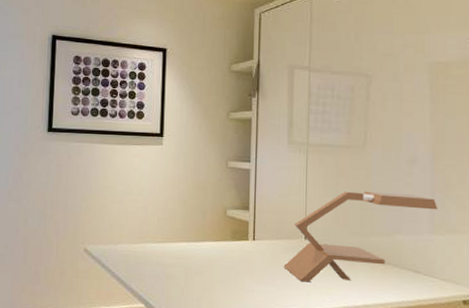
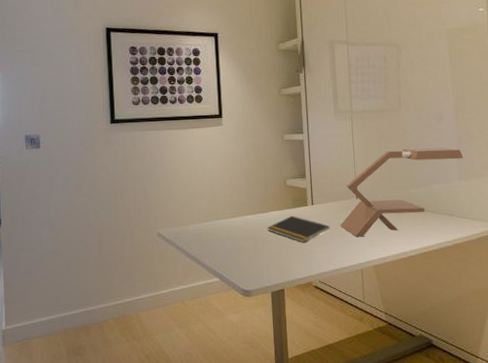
notepad: none [201,248,272,280] -> present [267,215,330,243]

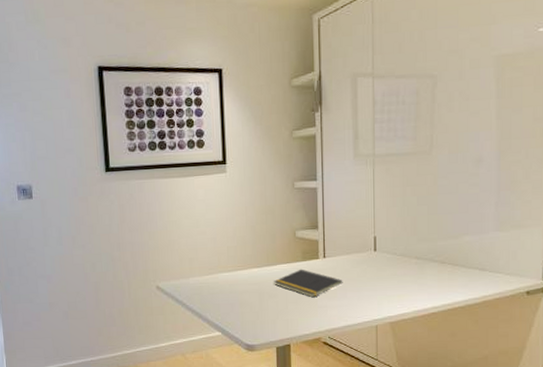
desk lamp: present [340,147,464,237] -> none [354,195,504,293]

